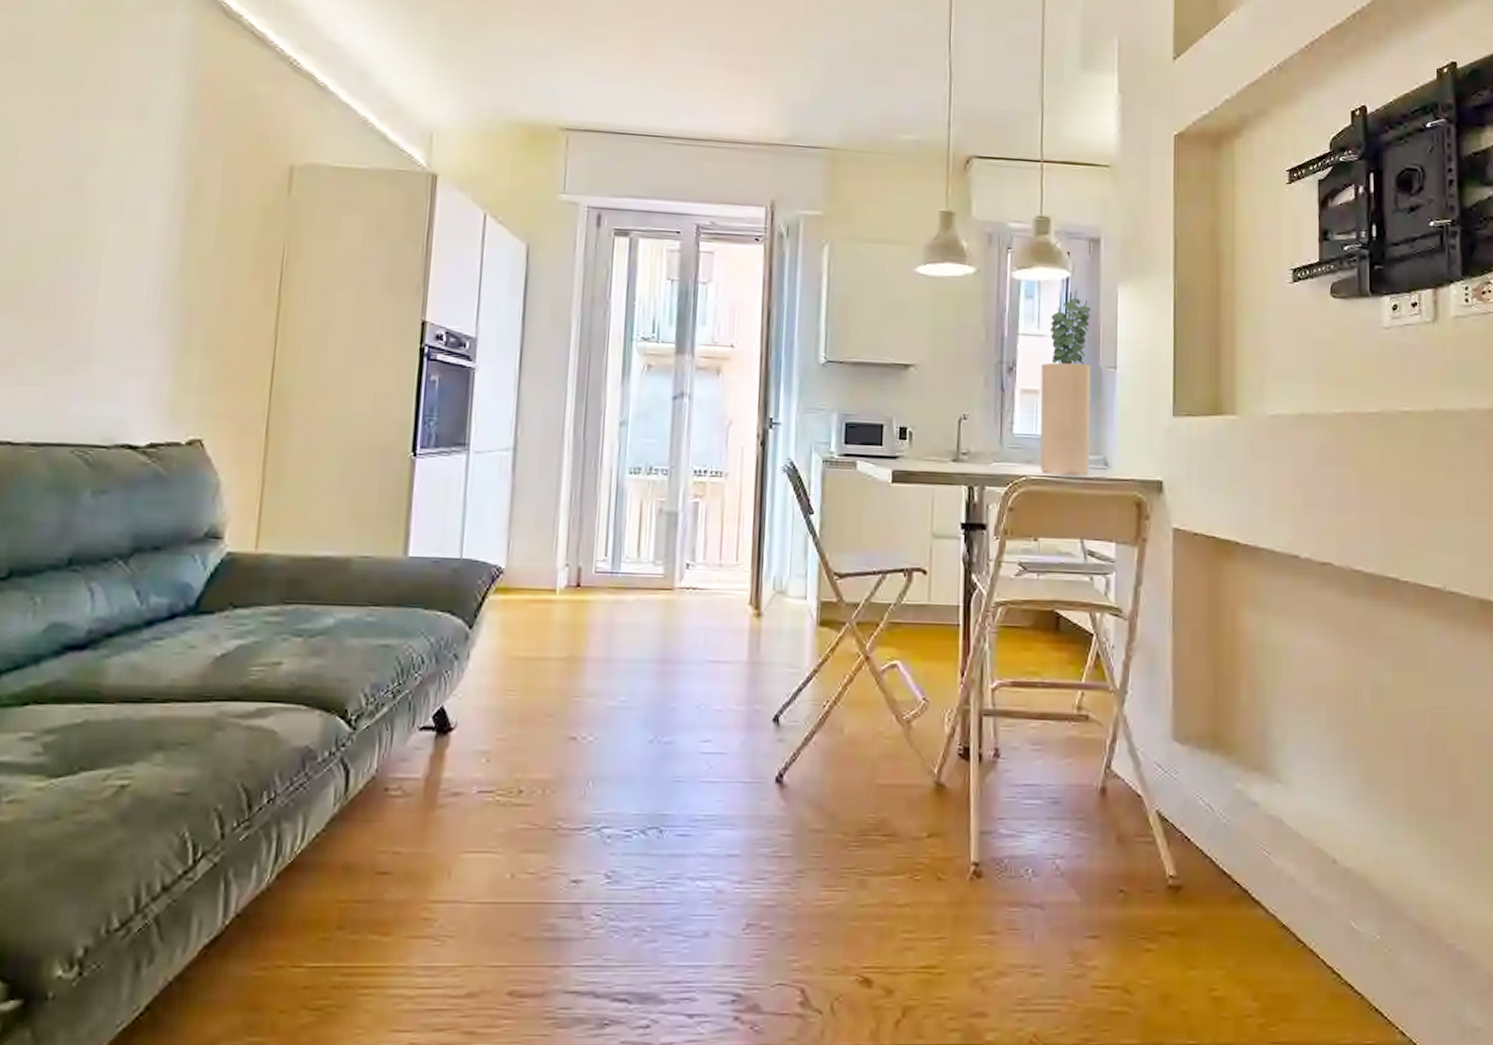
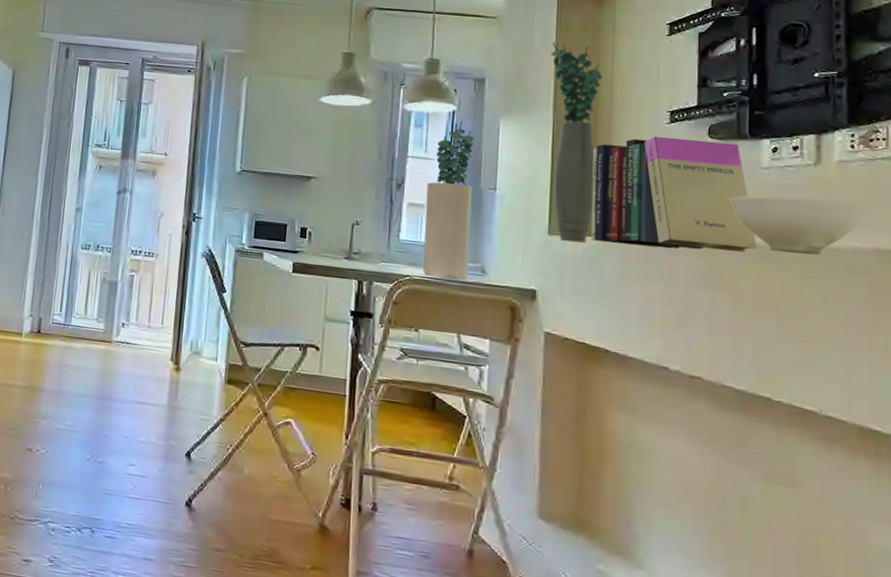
vase: none [1169,193,1224,424] -> present [551,41,603,244]
books: none [1216,298,1382,424] -> present [591,136,758,252]
bowl: none [1354,358,1480,420] -> present [731,196,865,255]

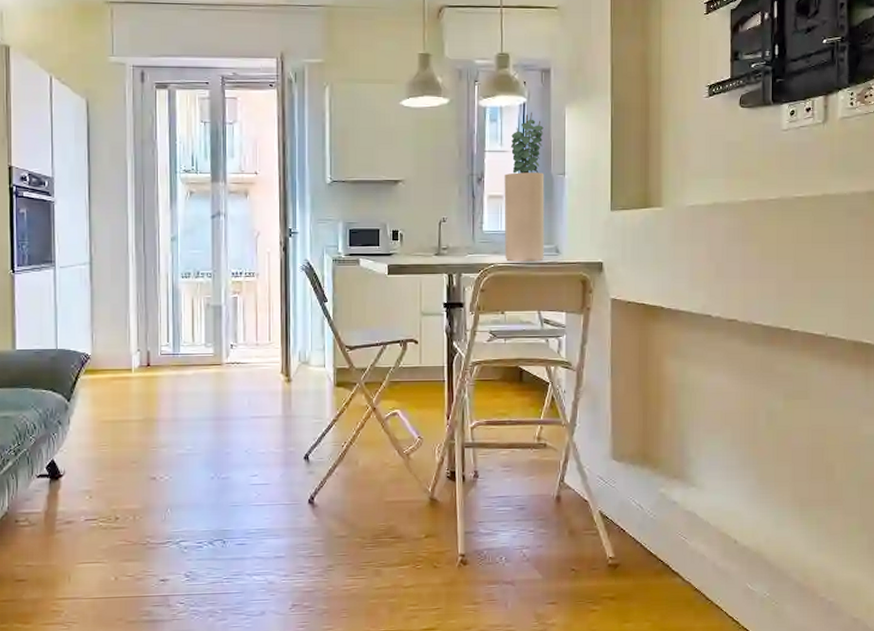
vase: present [551,41,603,244] -> none [607,27,652,216]
books: present [591,136,758,252] -> none [646,110,779,212]
bowl: present [731,196,865,255] -> none [758,153,861,203]

